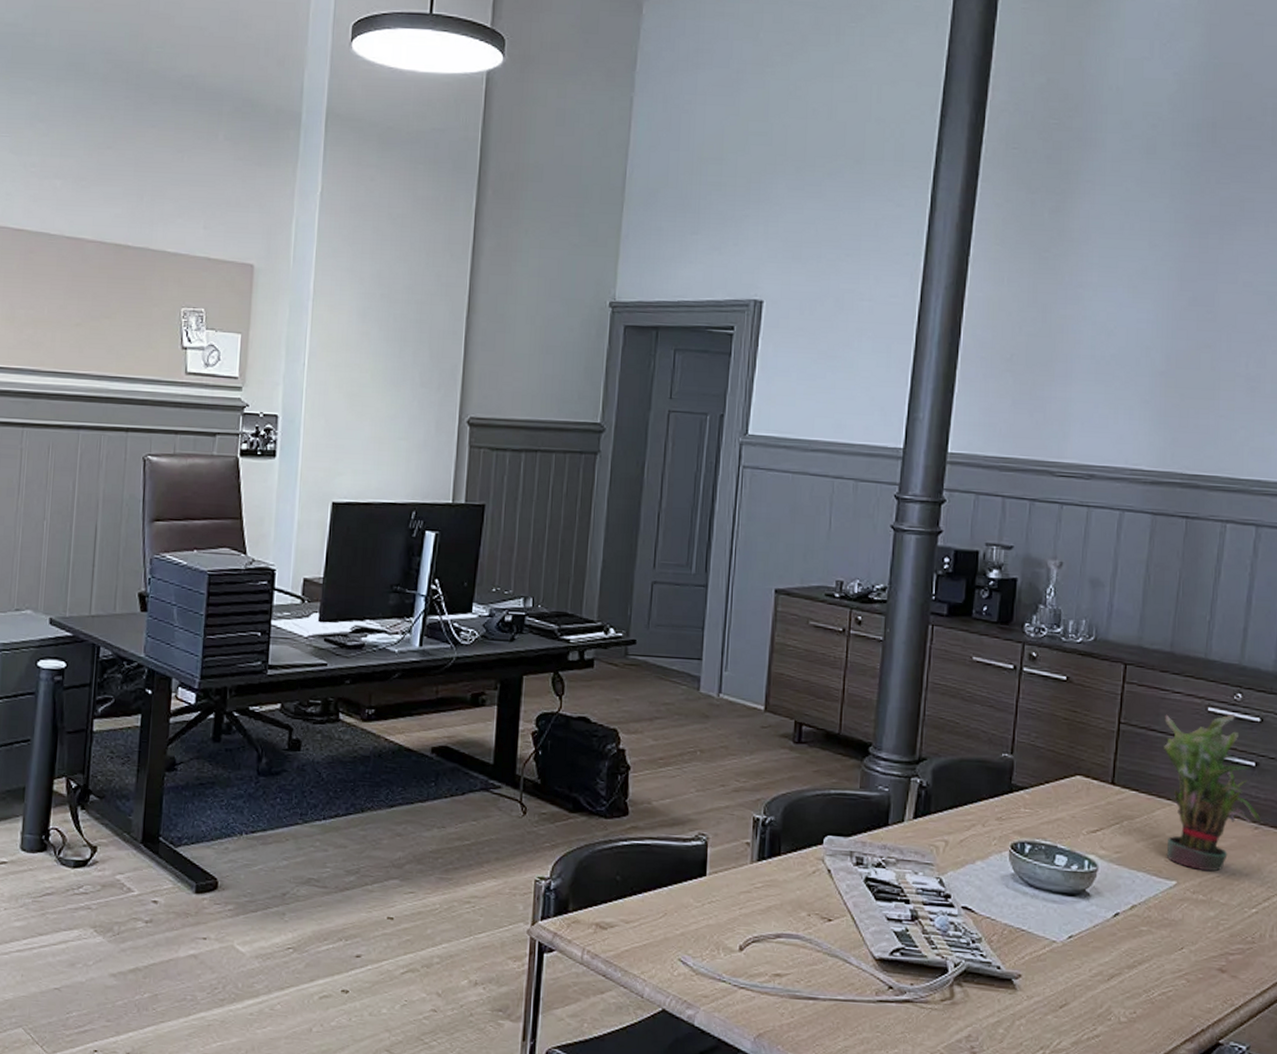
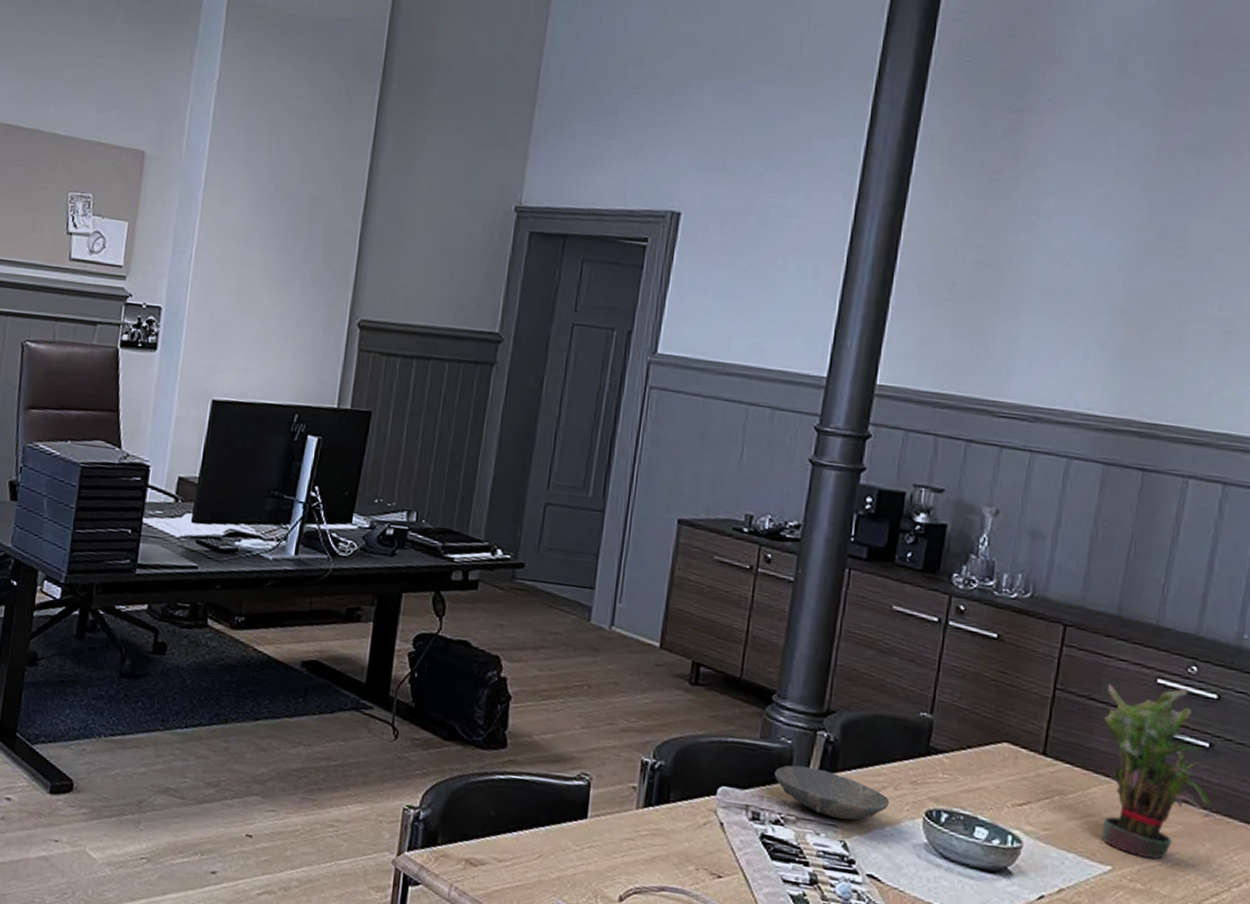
bowl: none [875,811,979,858] -> present [774,765,890,820]

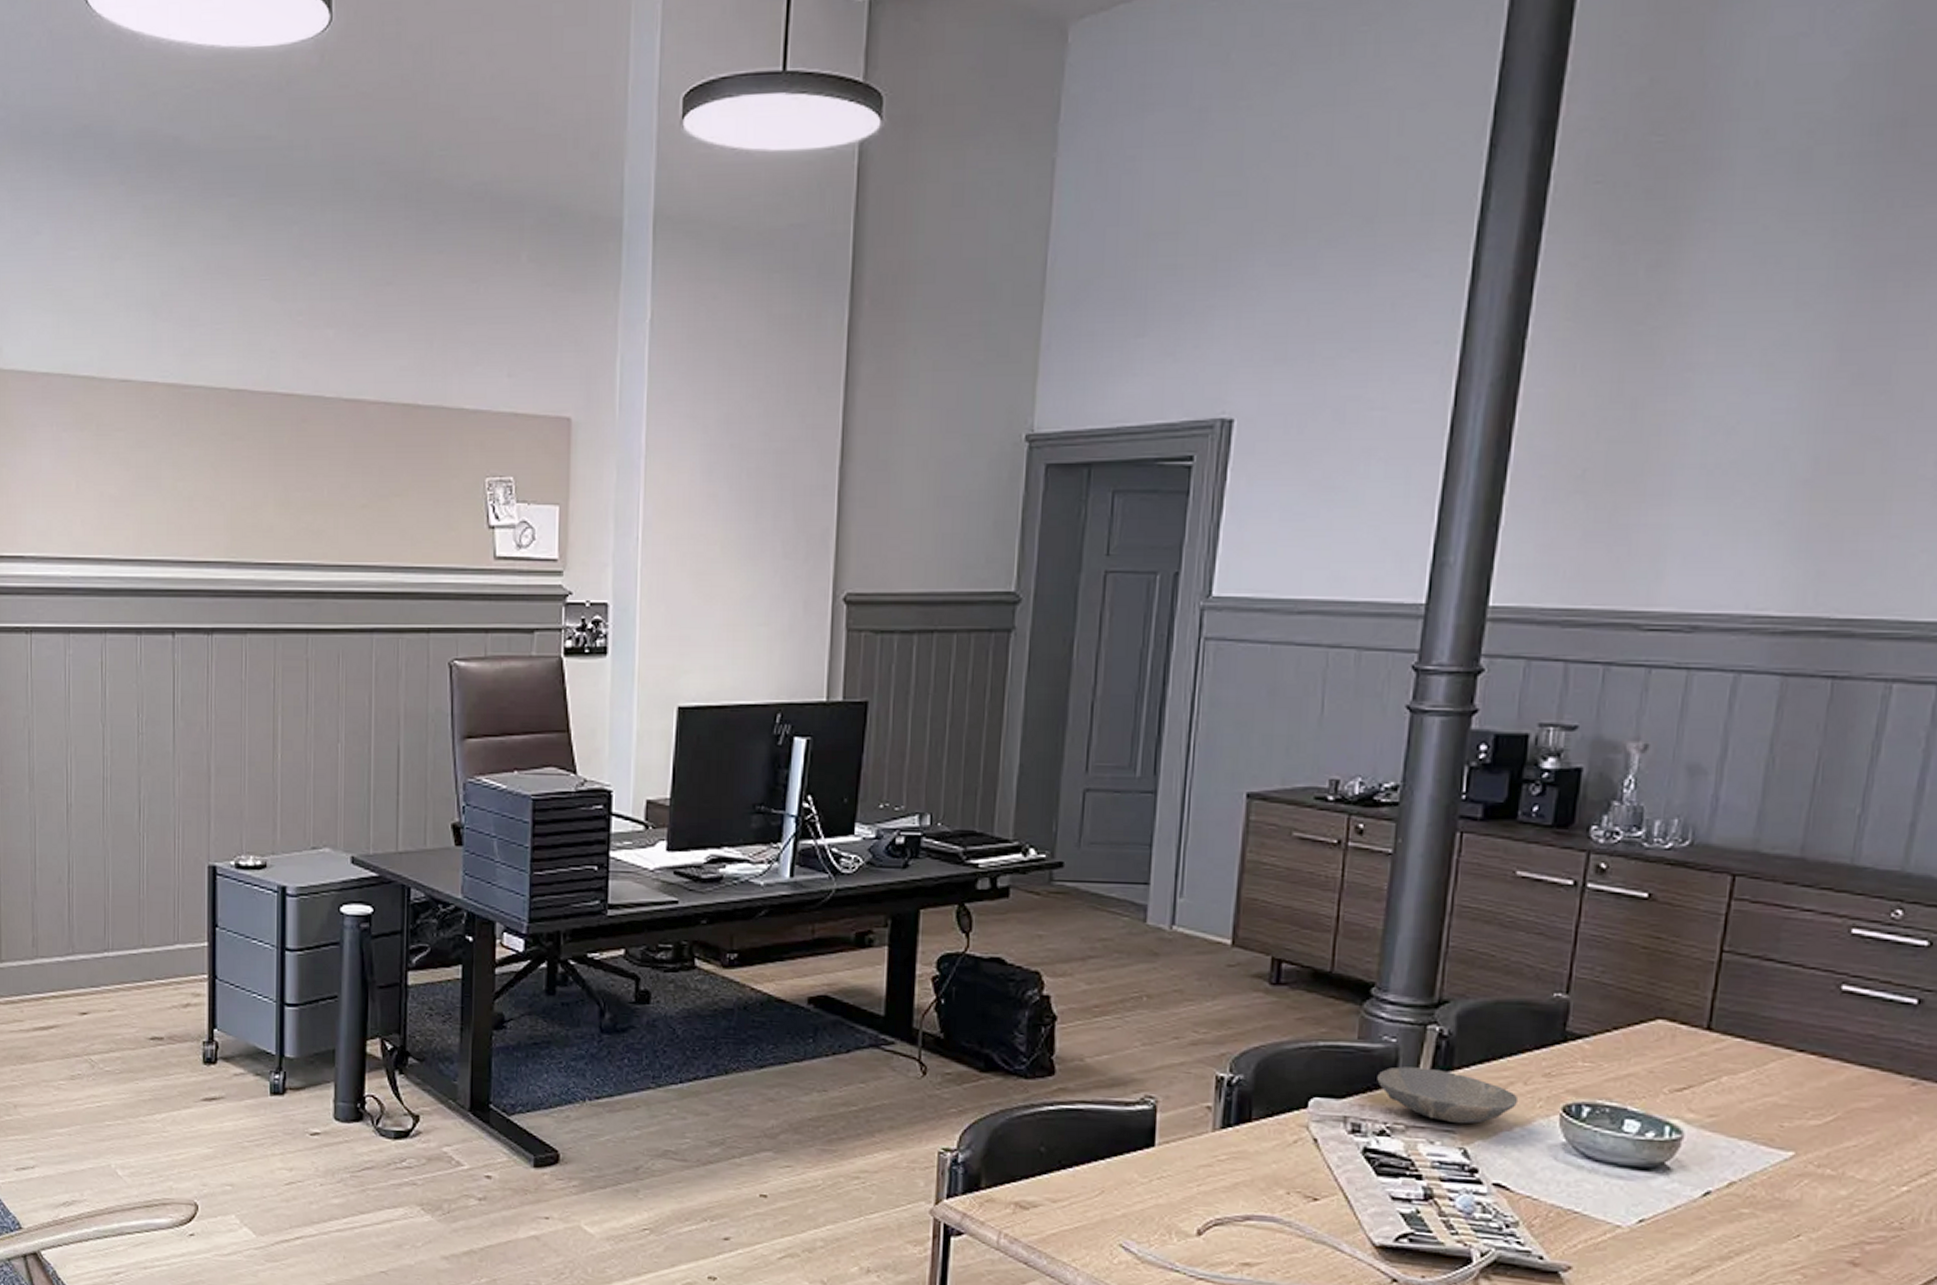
potted plant: present [1101,683,1215,859] -> none [1781,936,1925,1139]

